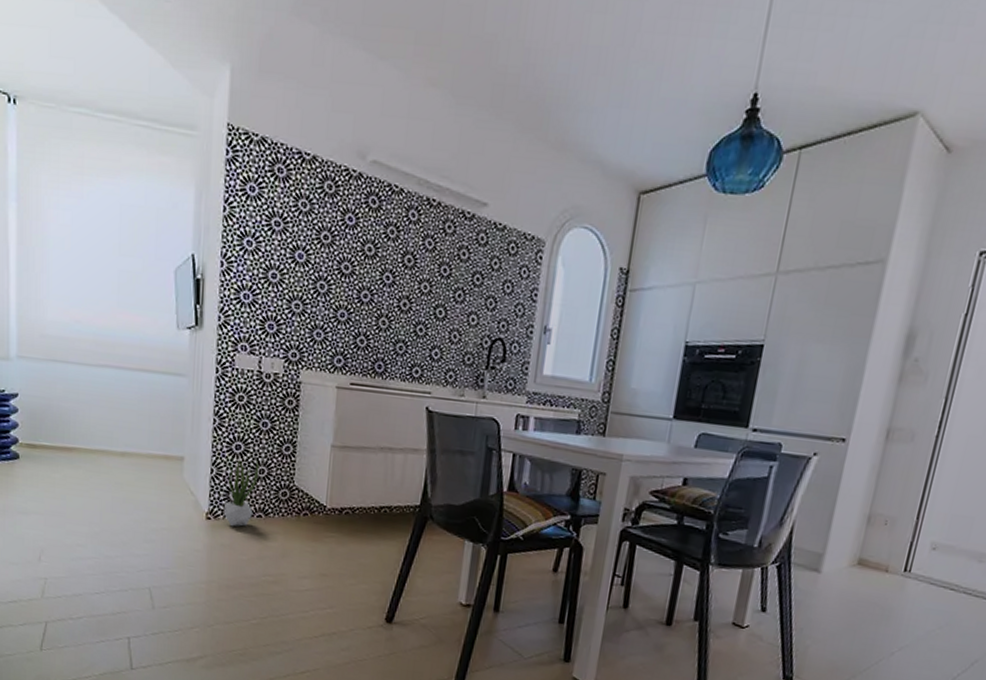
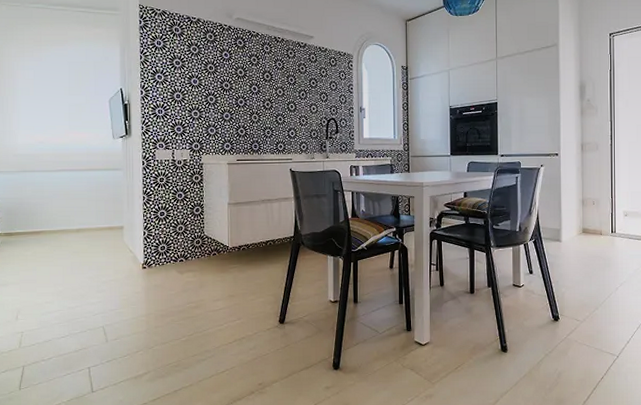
potted plant: present [224,458,260,527] -> none [155,220,179,271]

